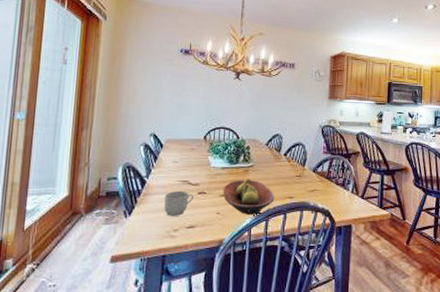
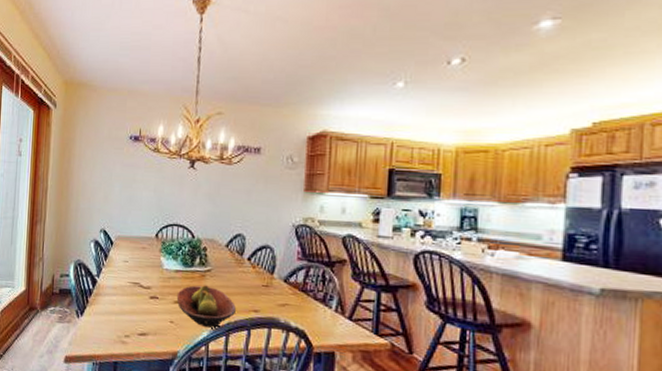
mug: present [164,190,193,217] -> none [115,293,145,321]

